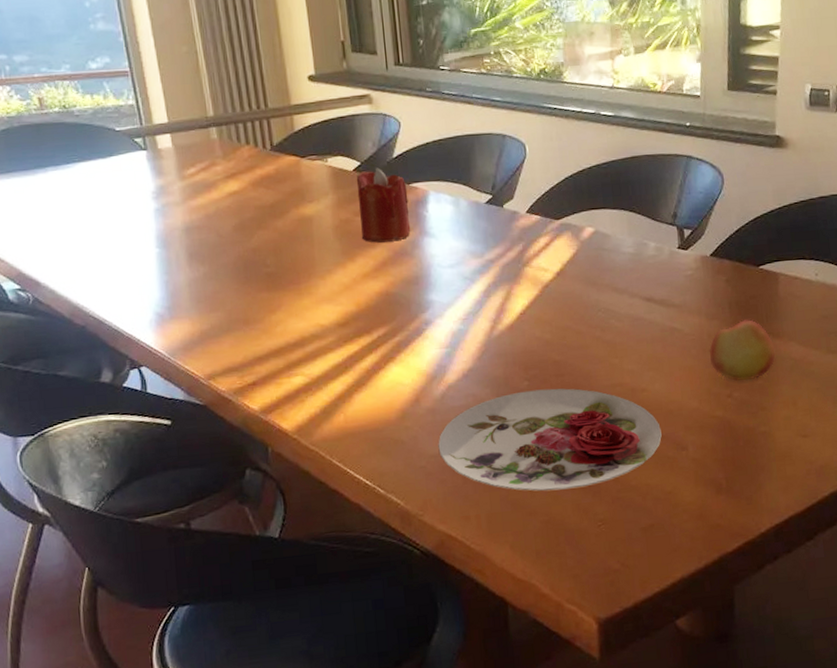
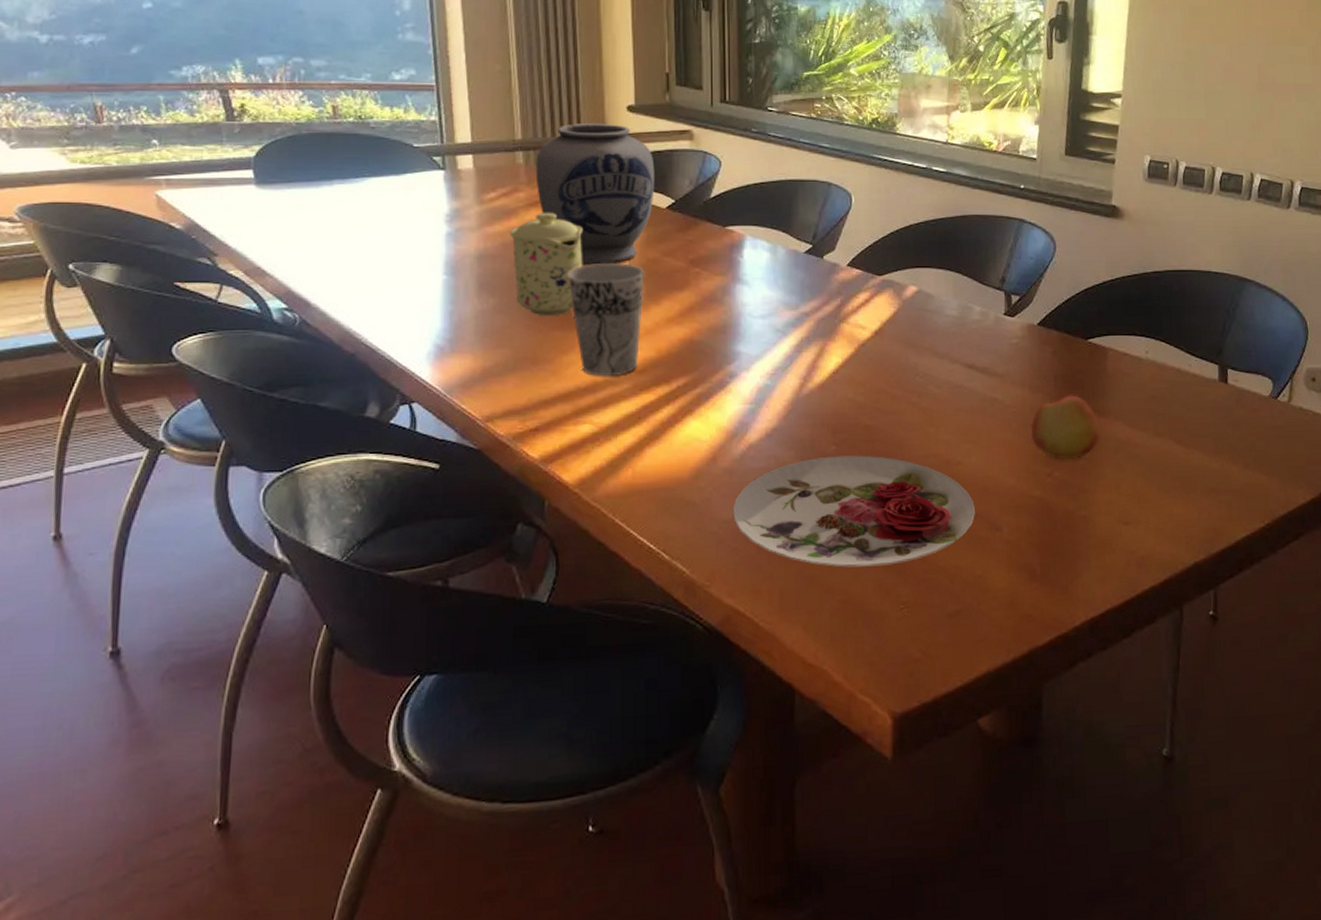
mug: none [211,182,282,279] -> present [510,212,583,315]
vase: none [228,94,341,230] -> present [535,123,655,265]
cup: none [268,225,341,332] -> present [567,263,645,377]
candle: present [356,168,411,243] -> none [669,207,723,286]

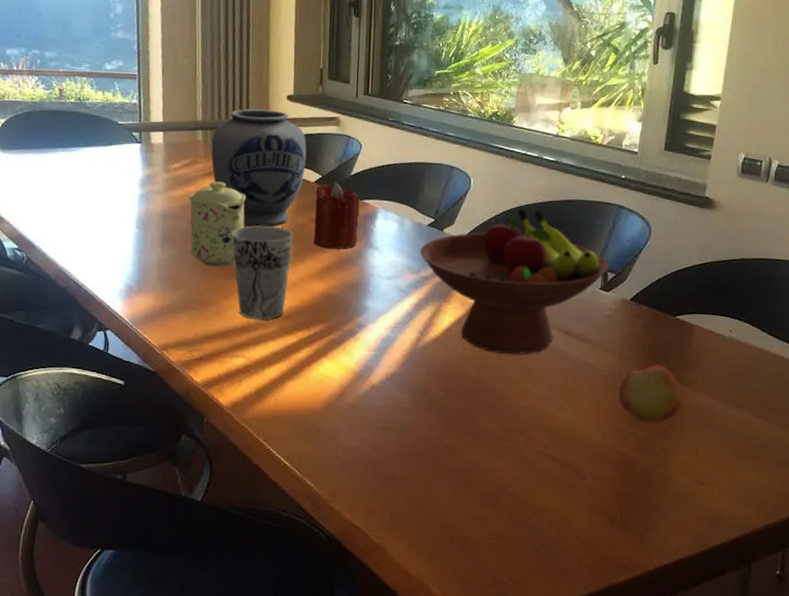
candle: none [669,207,723,286] -> present [314,182,360,249]
plate: present [733,455,975,567] -> none [355,401,564,500]
fruit bowl: none [797,227,1013,397] -> present [420,208,609,355]

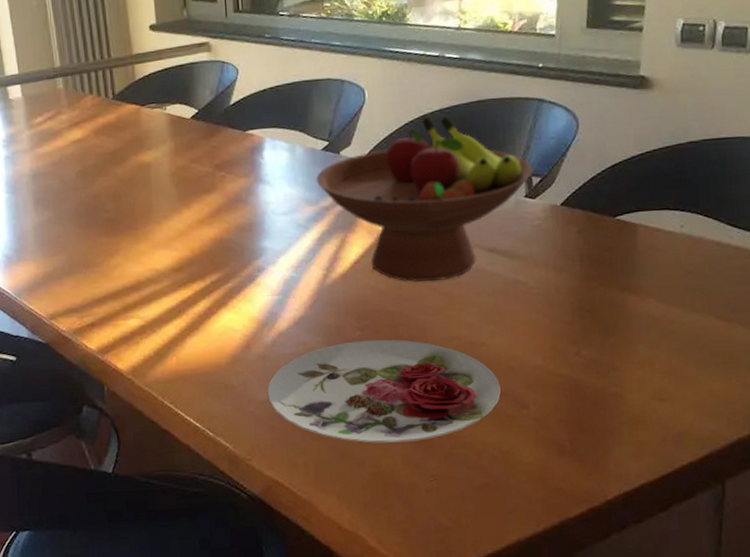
mug: present [188,181,246,266] -> none [57,130,121,224]
vase: present [211,109,307,227] -> none [73,44,179,176]
cup: present [231,225,294,320] -> none [108,172,176,276]
candle: present [314,182,360,249] -> none [193,115,246,190]
plate: none [355,401,564,500] -> present [267,339,501,443]
apple: present [618,364,682,423] -> none [555,273,631,339]

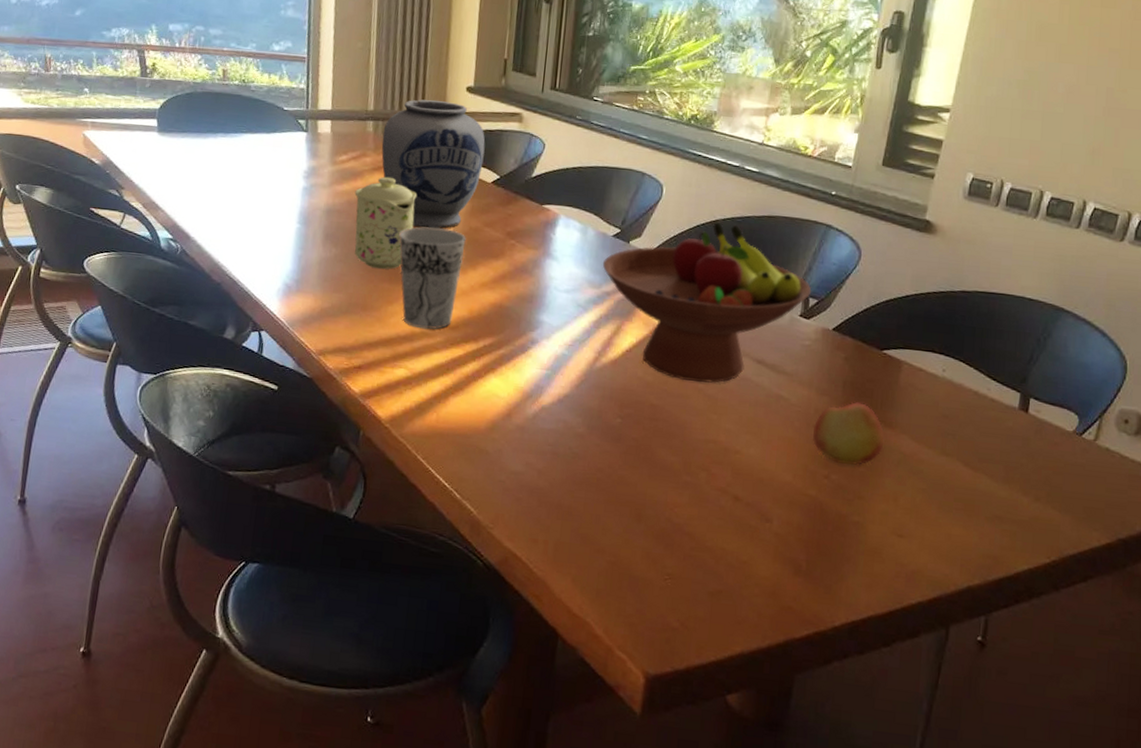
mug: none [57,130,121,224] -> present [355,176,417,269]
vase: none [73,44,179,176] -> present [381,99,486,229]
cup: none [108,172,176,276] -> present [399,227,466,330]
plate: present [267,339,501,443] -> none [520,427,748,537]
apple: none [555,273,631,339] -> present [812,402,885,466]

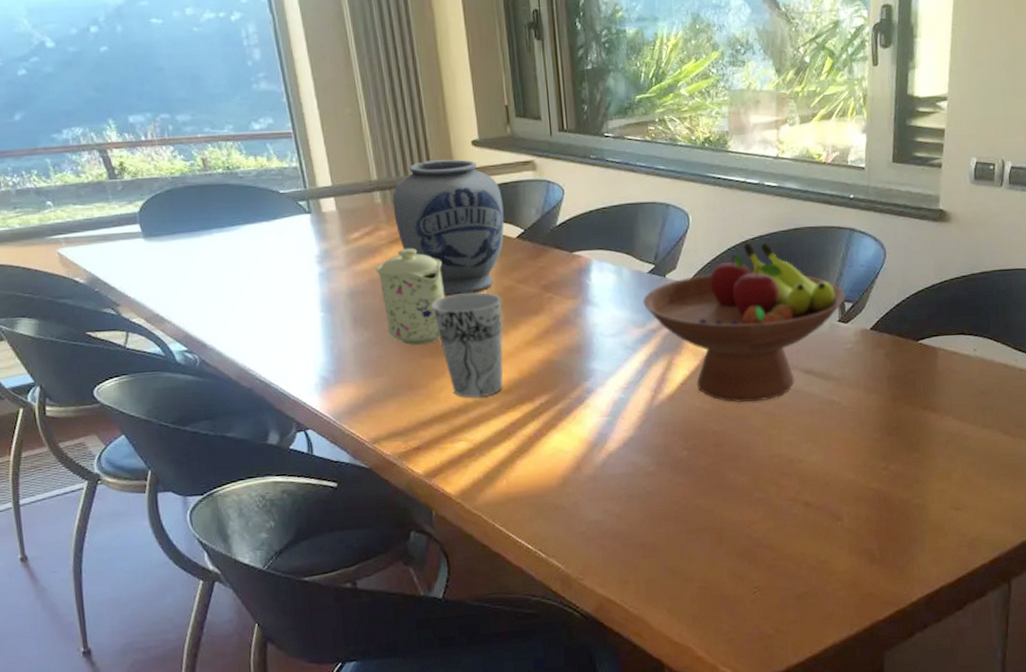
apple: present [812,402,885,466] -> none [866,393,932,455]

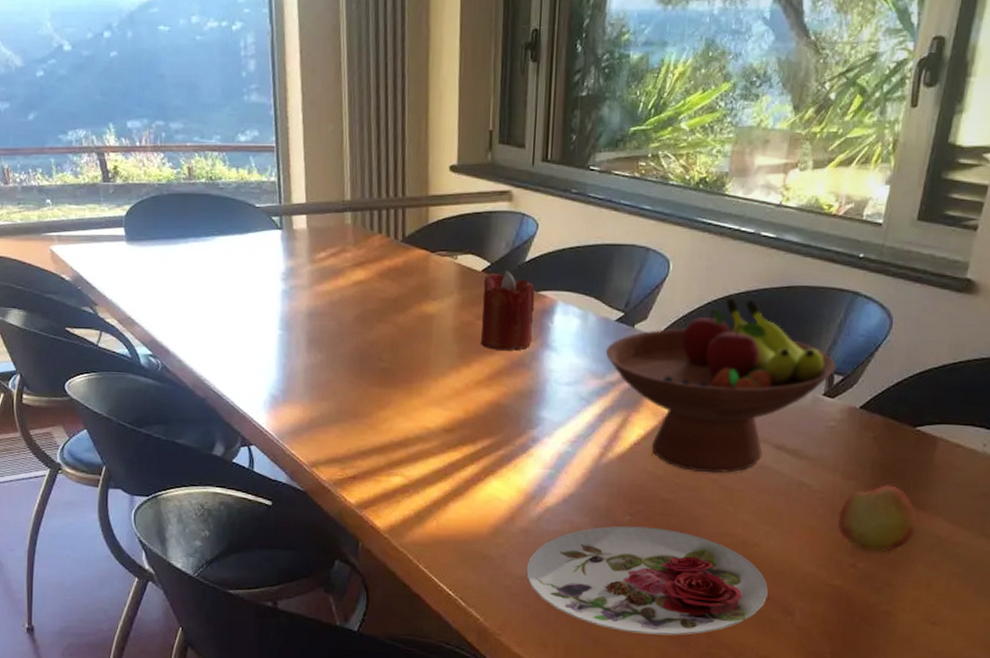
mug: present [376,248,445,345] -> none [337,272,402,372]
vase: present [392,159,504,296] -> none [362,184,473,326]
cup: present [431,292,504,398] -> none [386,324,458,434]
candle: none [519,235,574,311] -> present [481,270,535,351]
plate: none [598,458,818,558] -> present [526,525,768,636]
apple: none [866,393,932,455] -> present [837,485,917,553]

